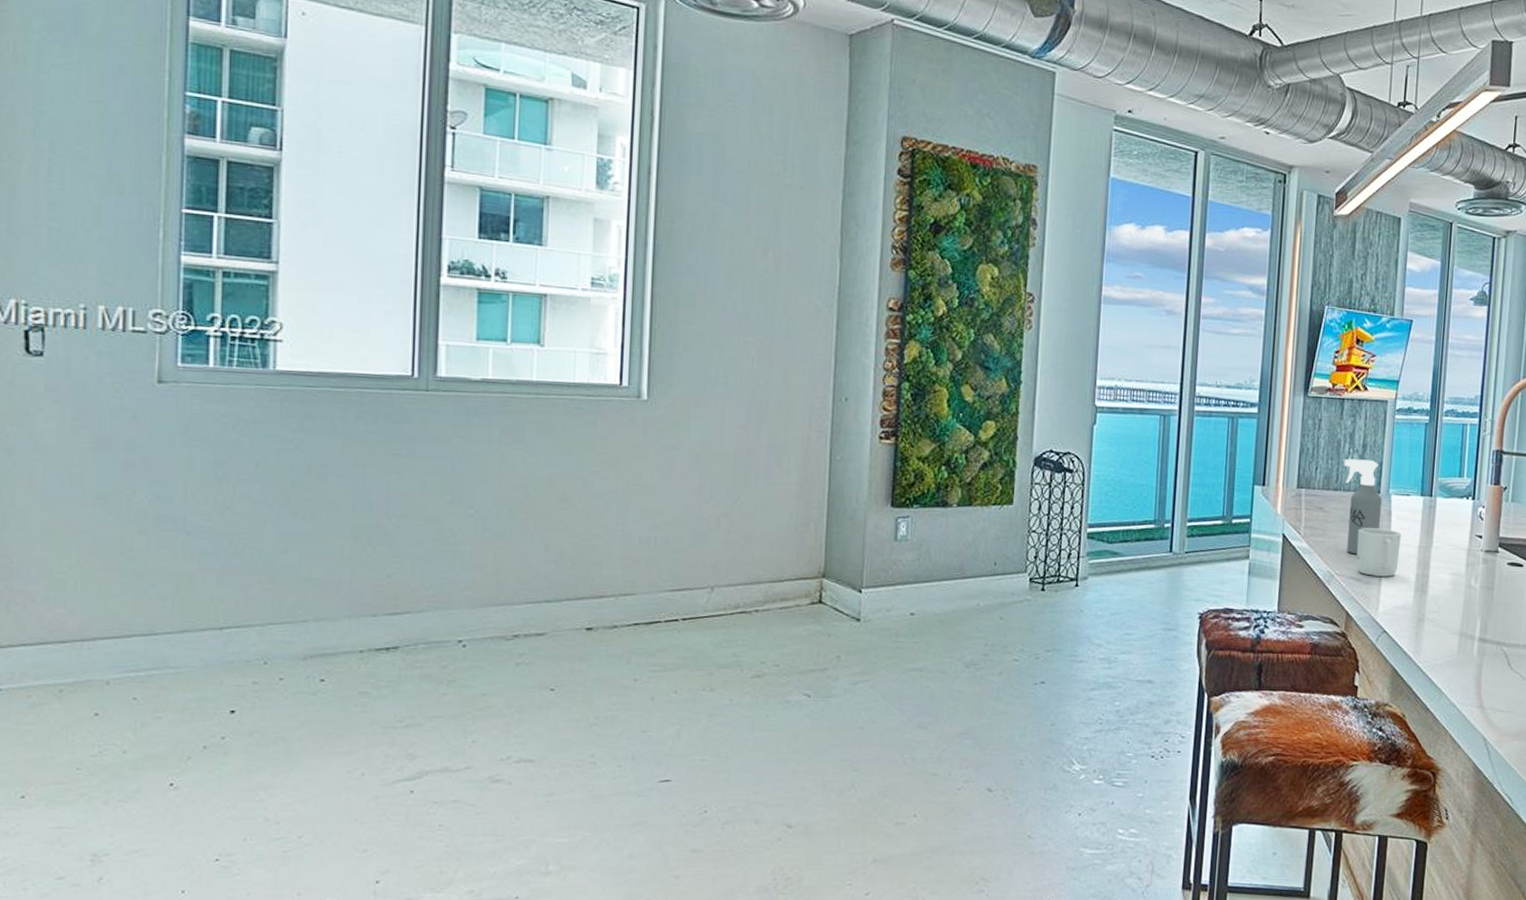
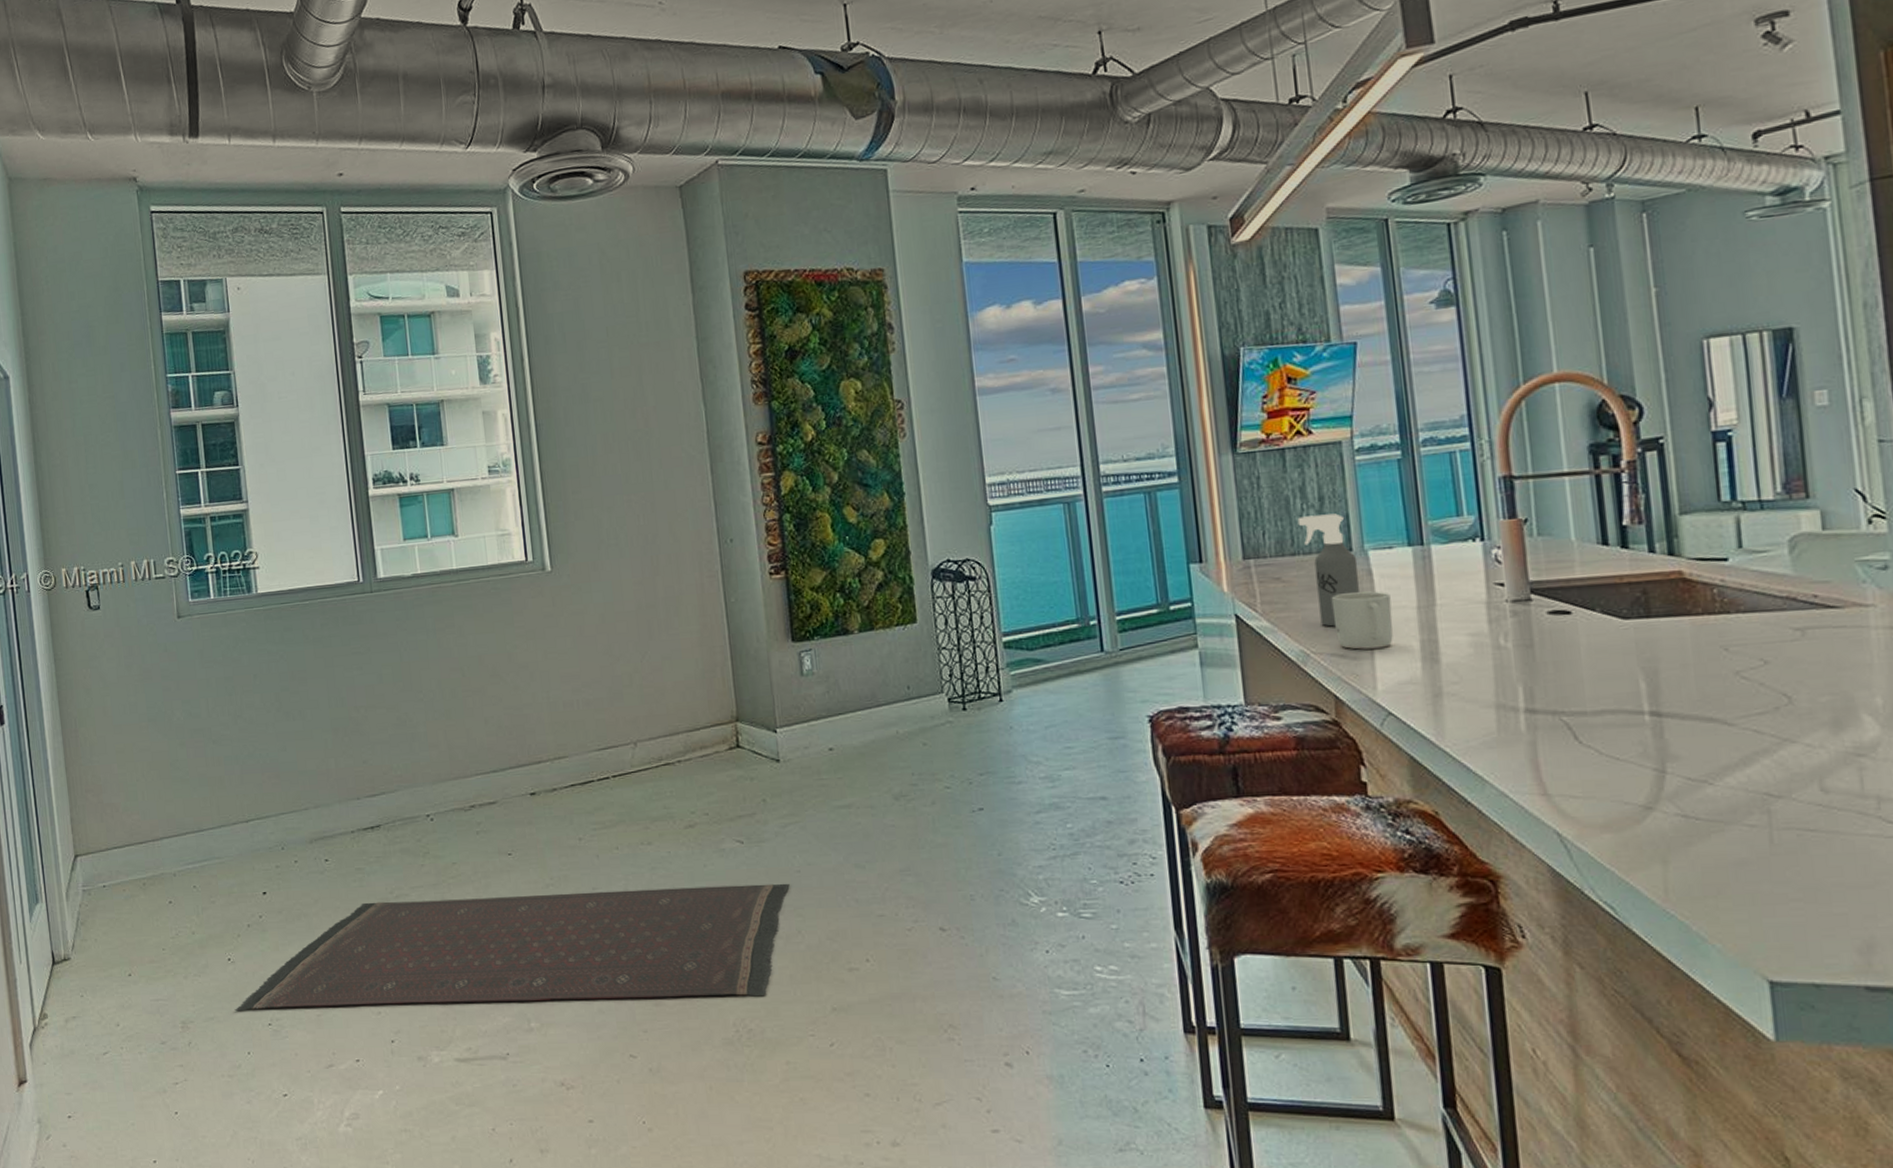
area rug: none [170,730,851,846] -> present [234,883,790,1012]

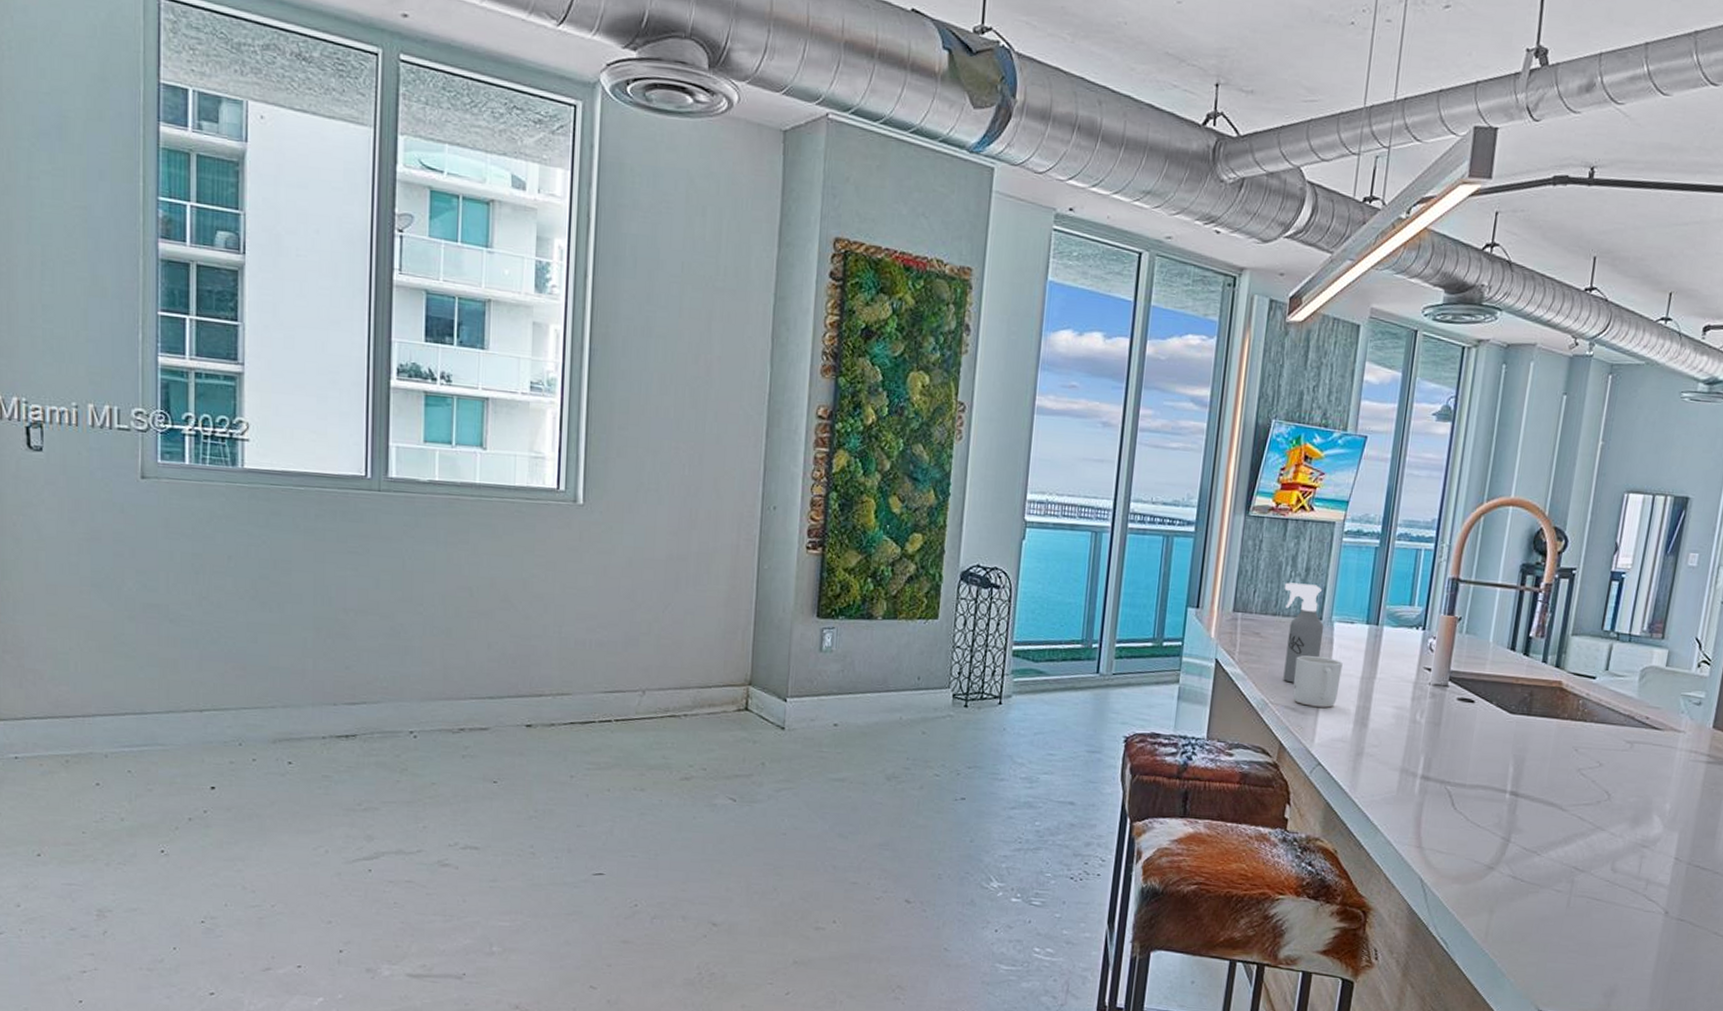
area rug: present [234,883,790,1012] -> none [163,811,774,944]

